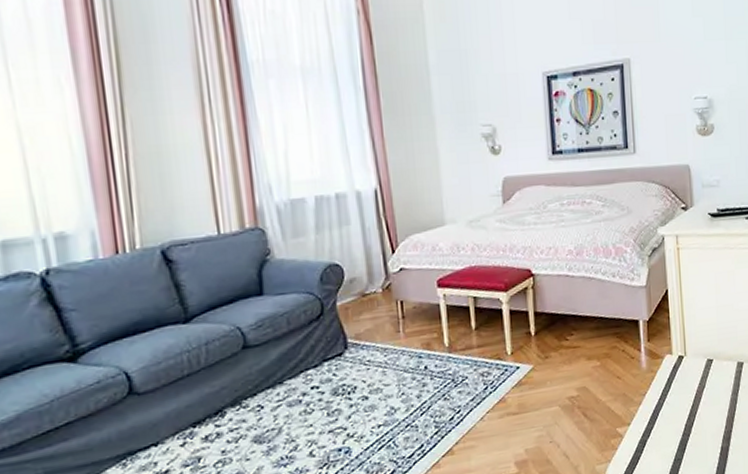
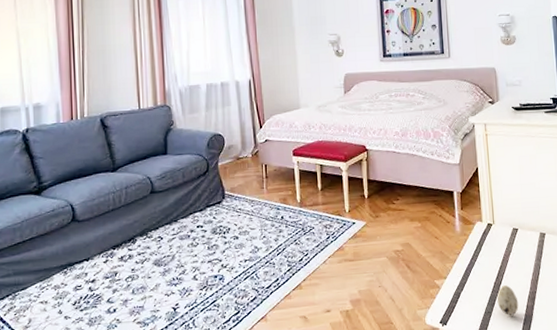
speckled egg: none [688,426,713,461] -> present [497,285,519,315]

